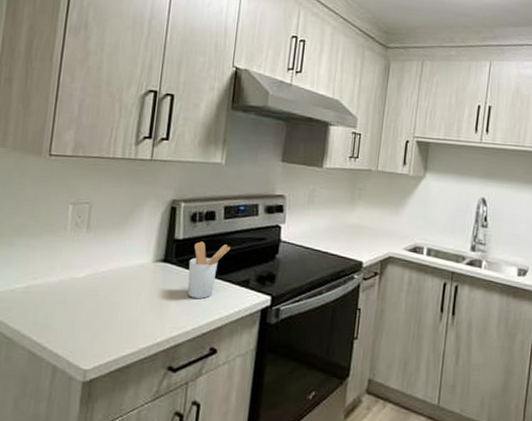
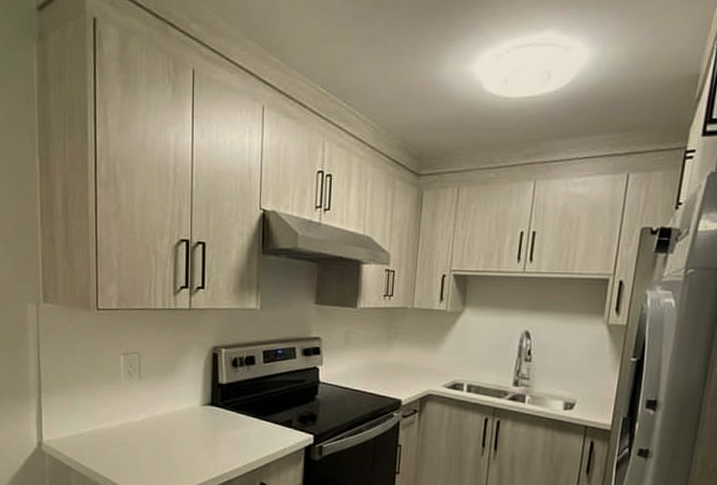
utensil holder: present [187,241,231,299] -> none [234,385,272,438]

